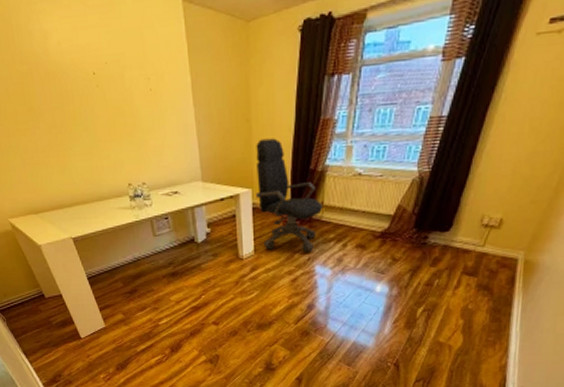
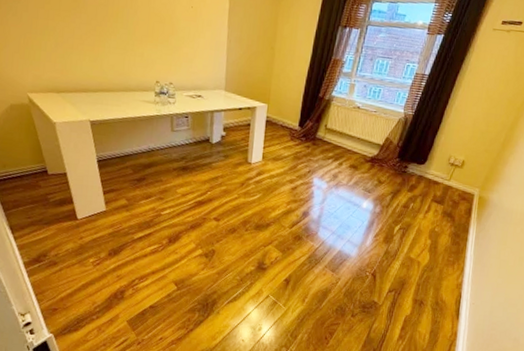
office chair: present [256,138,323,252] -> none [271,65,327,165]

